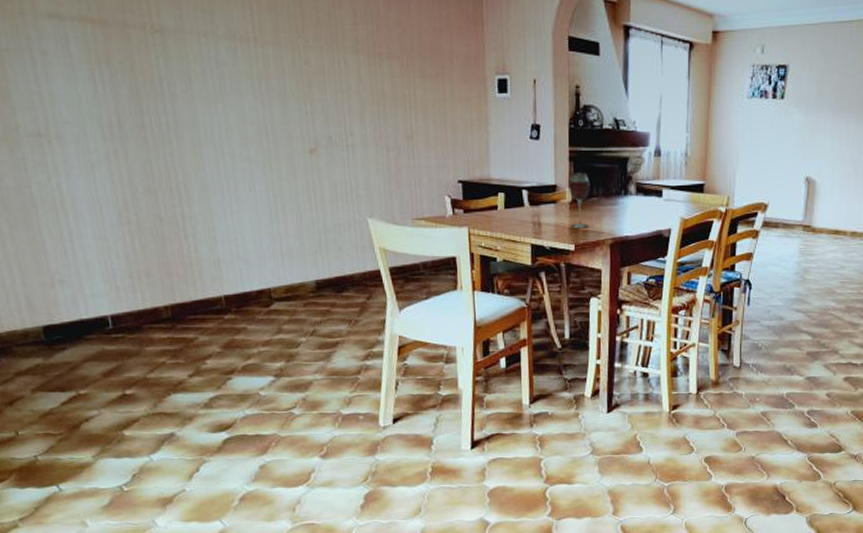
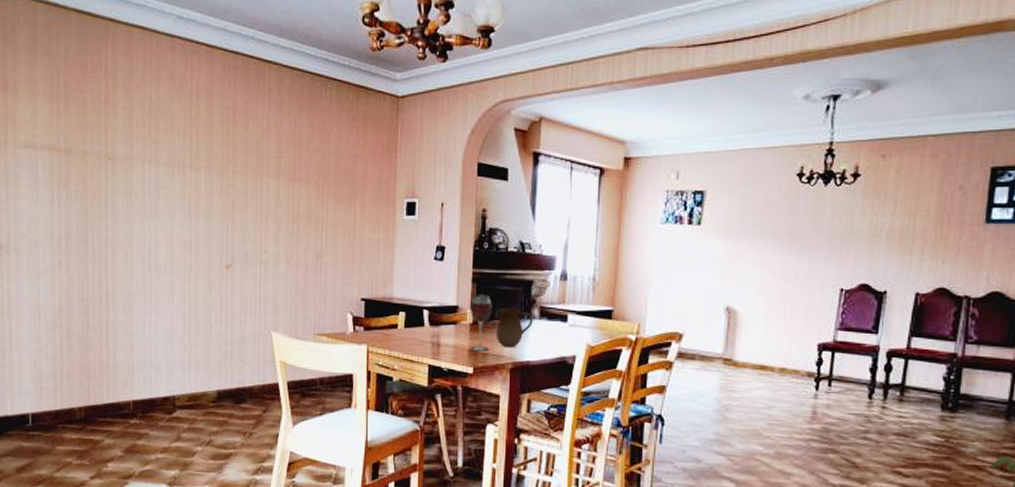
ceramic jug: none [594,185,630,224] -> present [496,308,533,348]

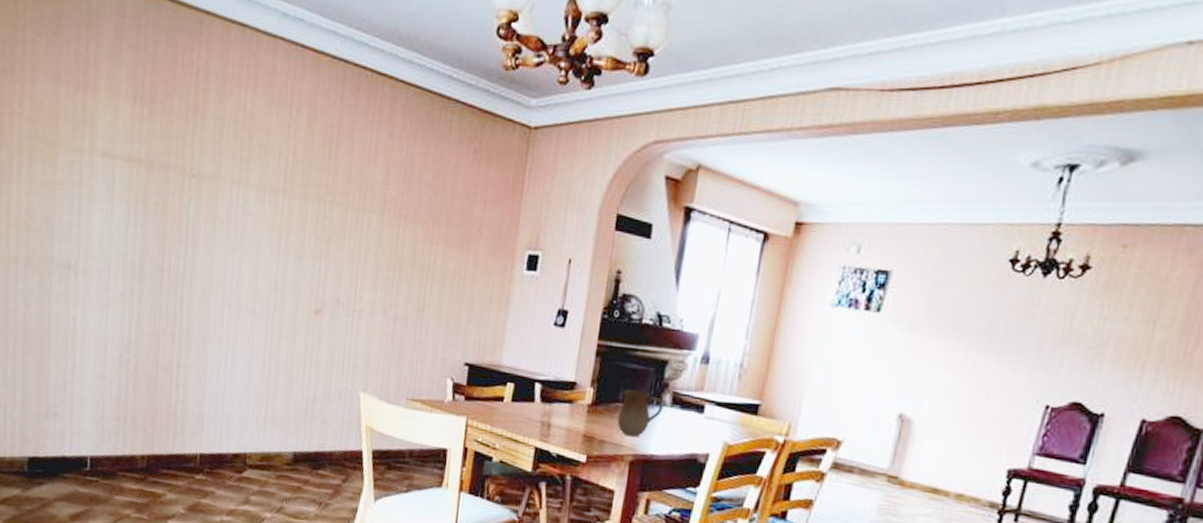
wineglass: present [470,294,492,351] -> none [586,370,617,438]

